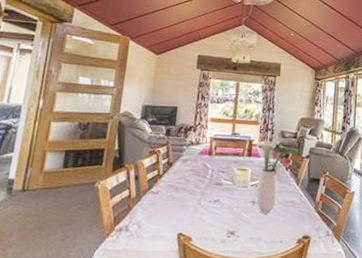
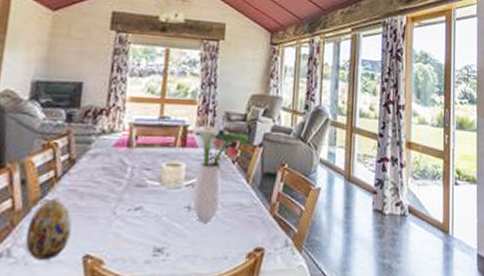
decorative egg: none [137,191,170,235] -> present [25,200,72,260]

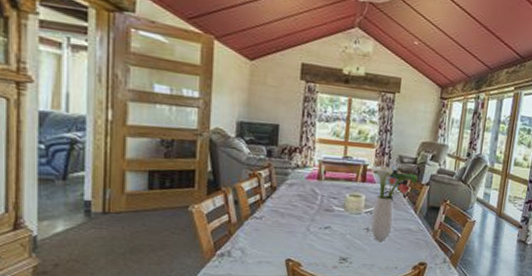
decorative egg: present [25,200,72,260] -> none [241,217,276,260]

